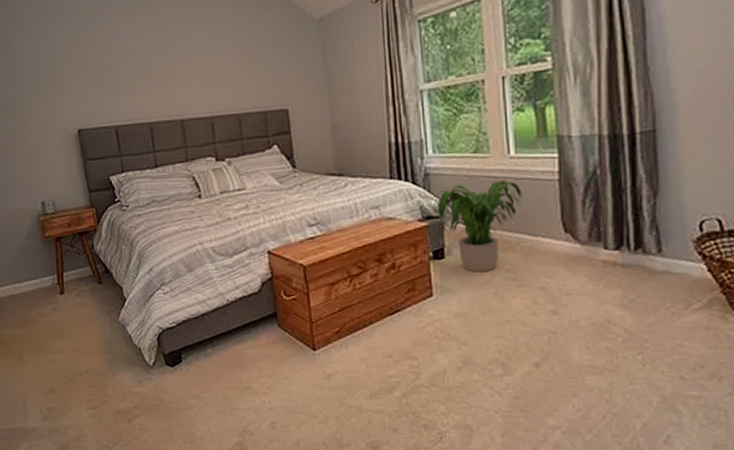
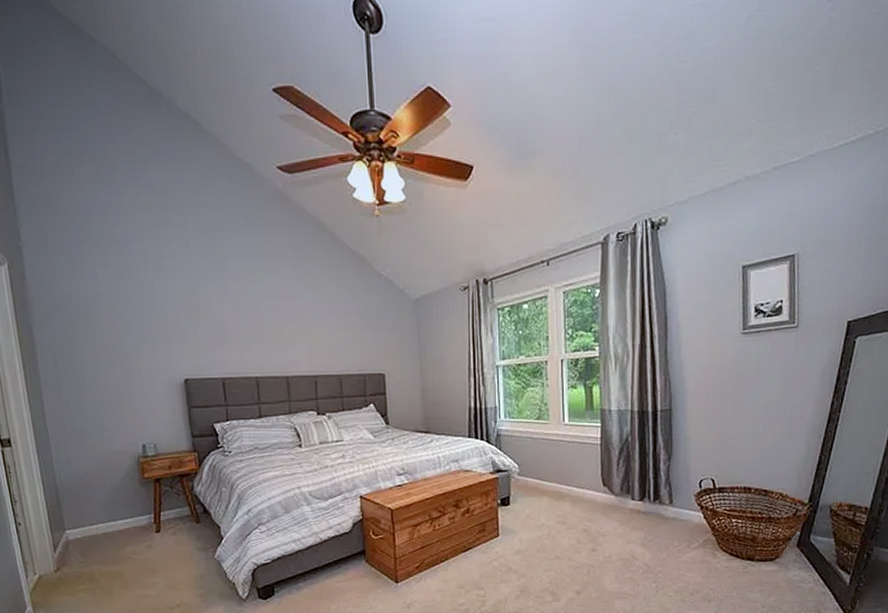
potted plant: present [436,181,522,272] -> none [505,443,572,517]

